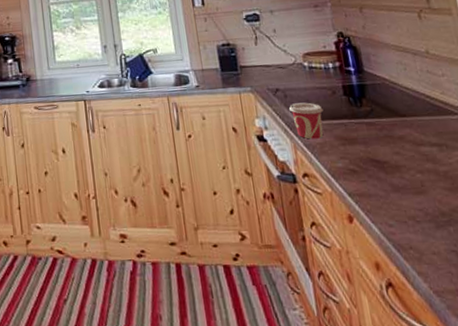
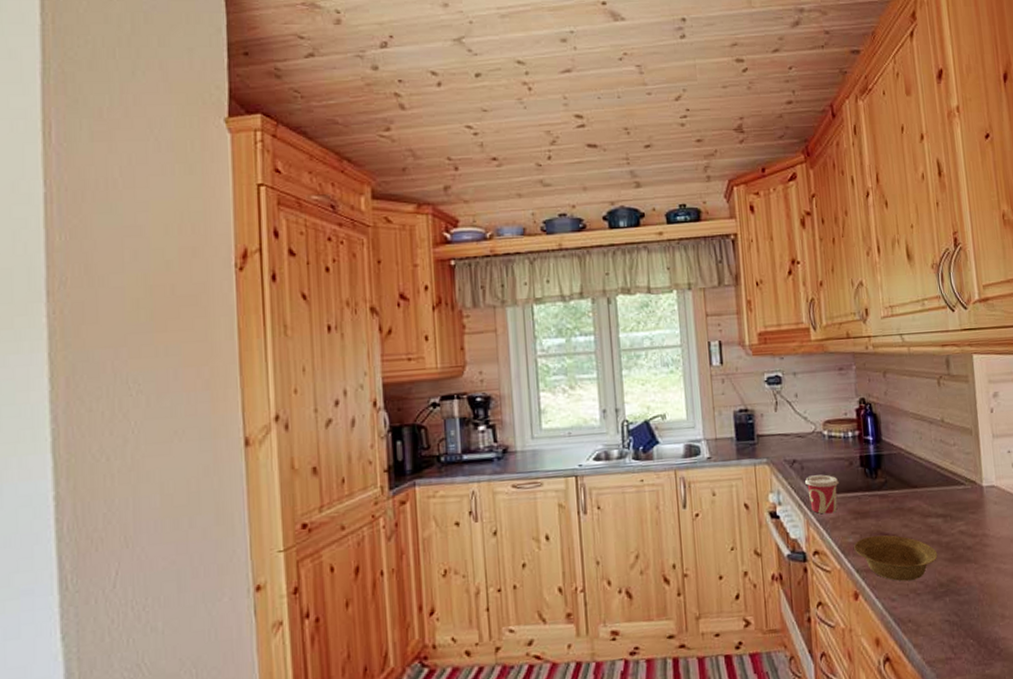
bowl: none [344,161,436,208] -> present [854,535,938,582]

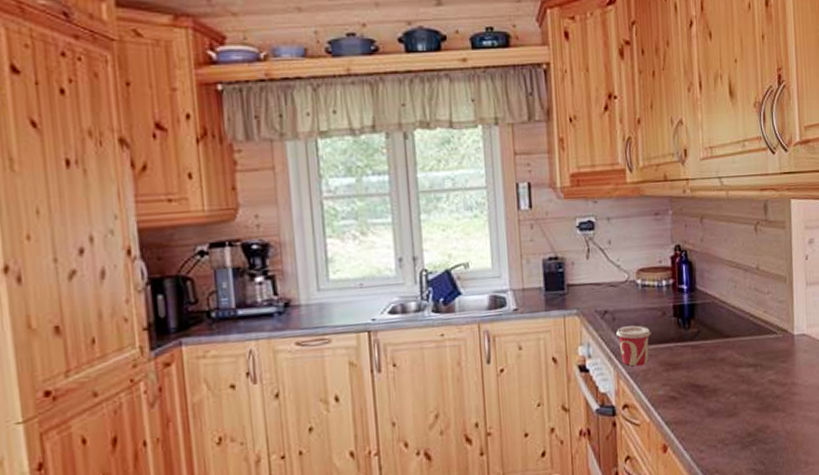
bowl: present [854,535,938,582] -> none [664,386,747,433]

